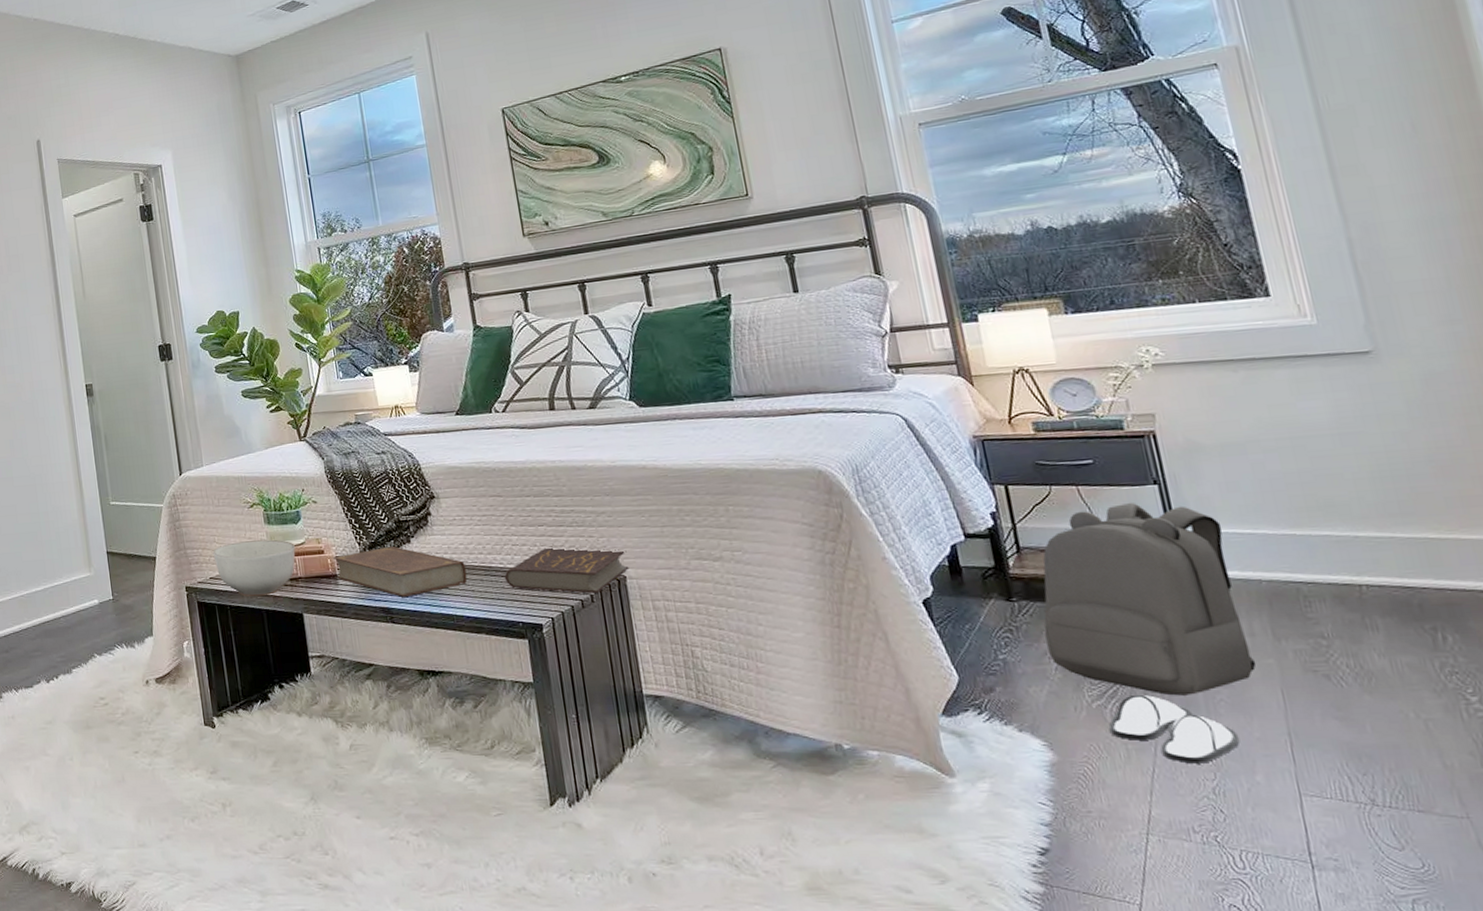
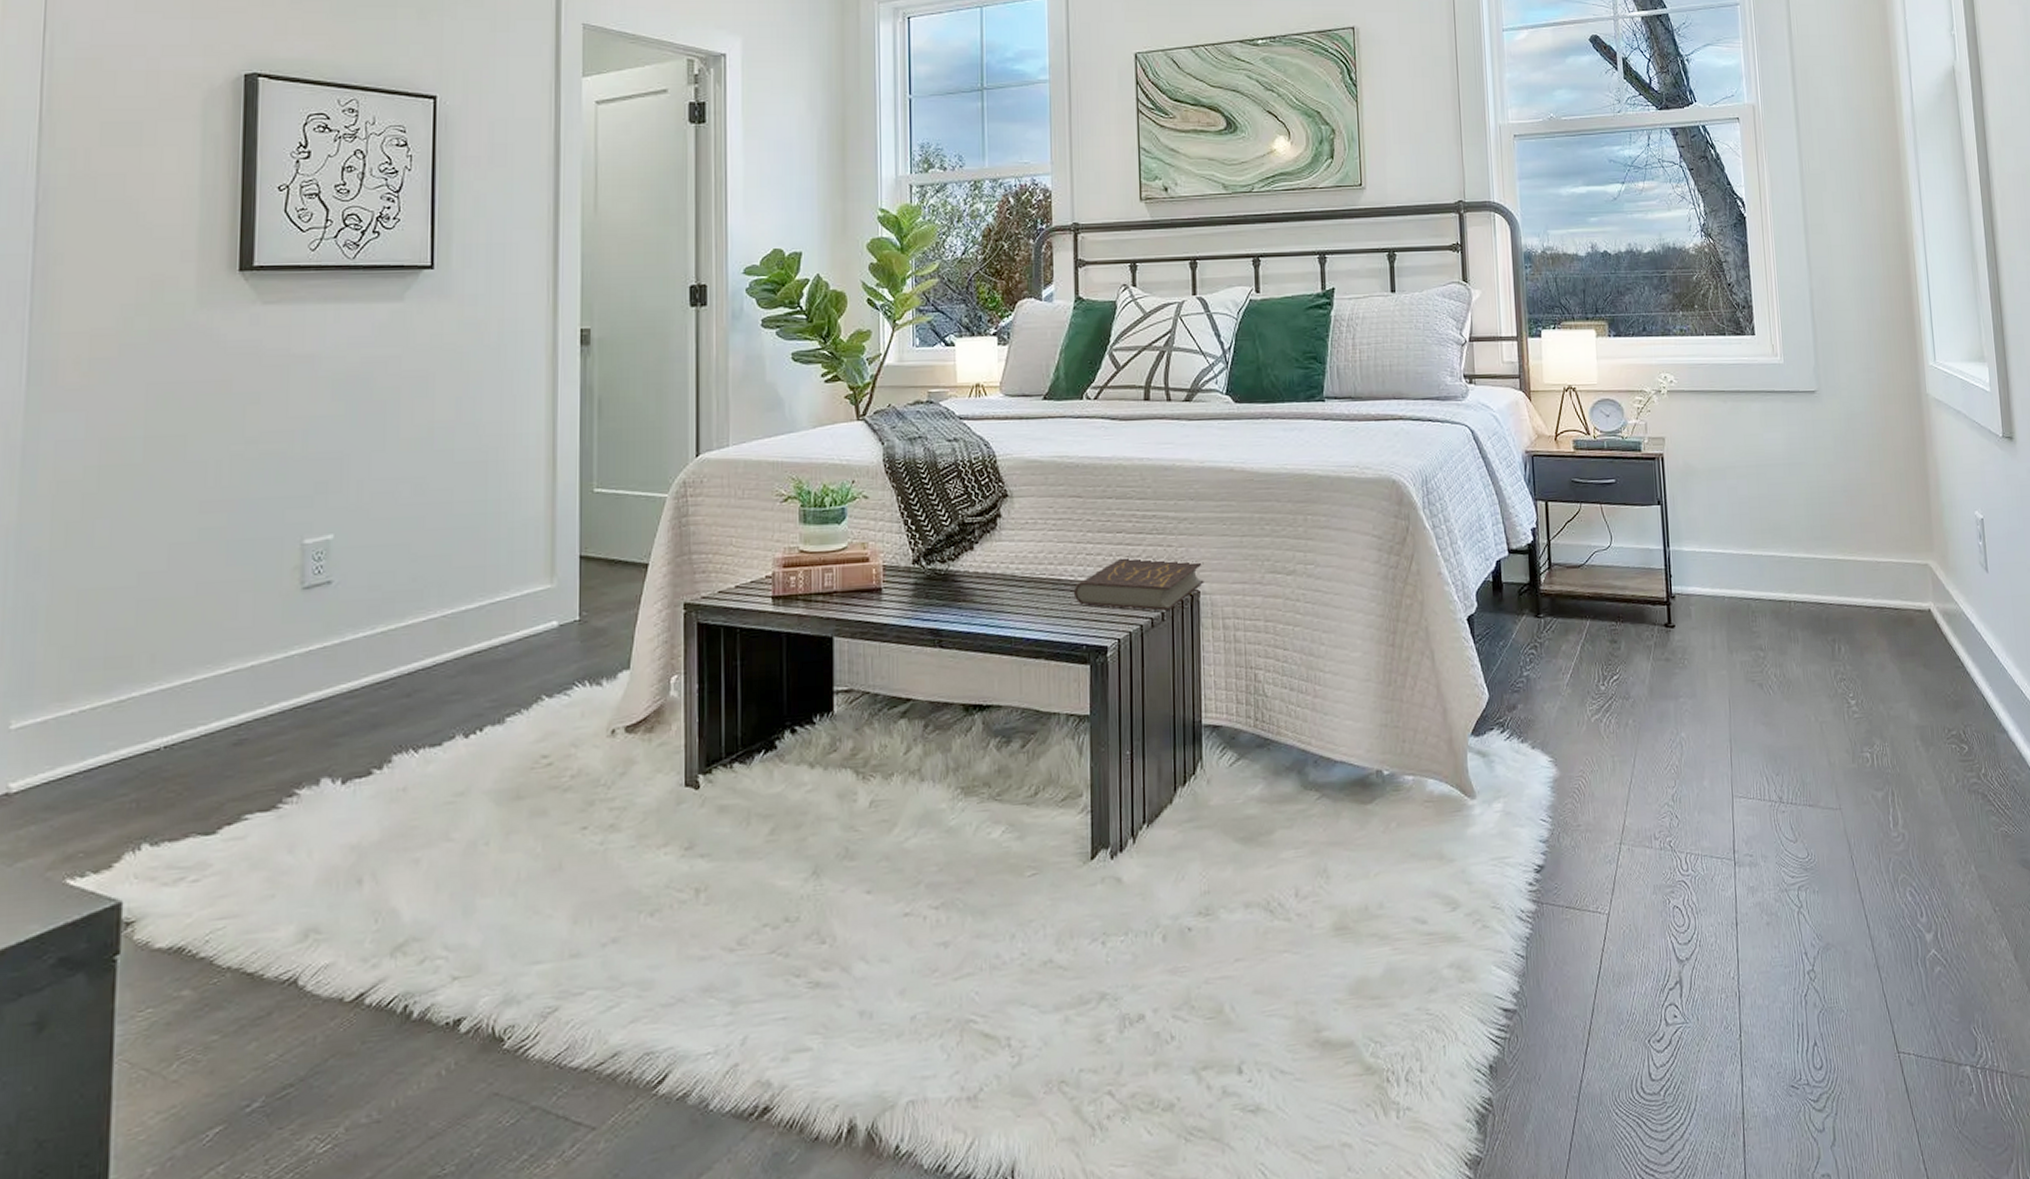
bowl: present [212,539,296,597] -> none [726,543,834,617]
book: present [333,545,467,597] -> none [879,553,1033,616]
backpack: present [1042,503,1257,696] -> none [1562,522,1714,708]
slippers: present [1108,694,1240,764] -> none [1601,707,1696,773]

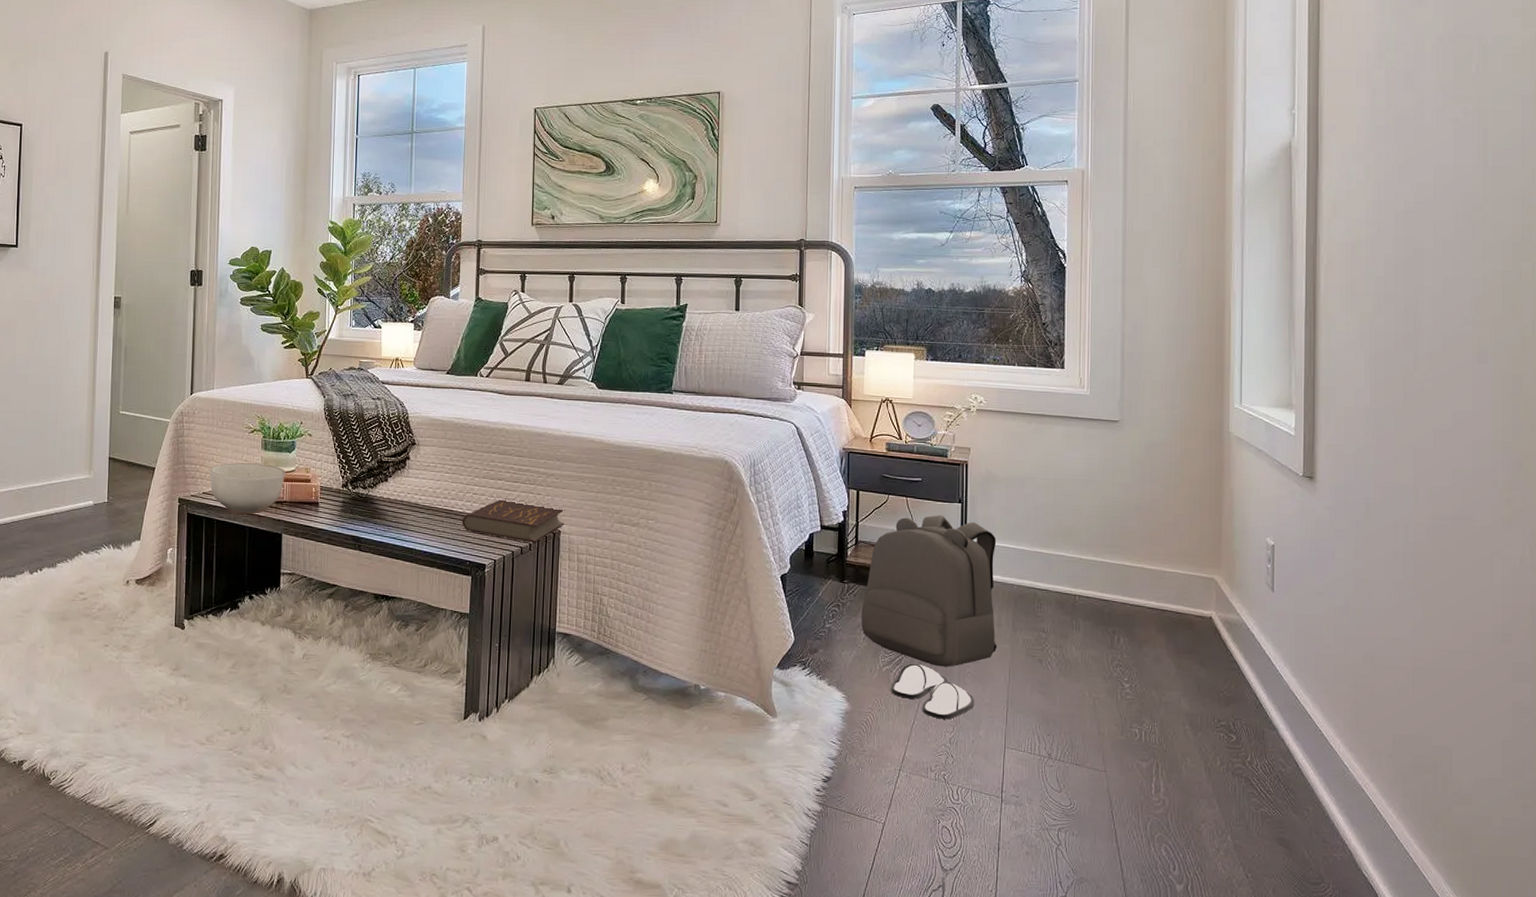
bowl: none [726,543,834,617] -> present [209,463,285,515]
backpack: none [1562,522,1714,708] -> present [861,515,997,667]
slippers: none [1601,707,1696,773] -> present [890,663,975,720]

